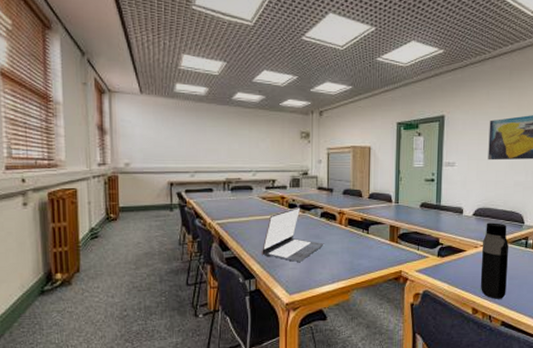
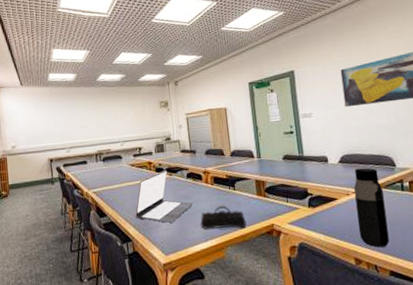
pencil case: none [329,248,375,273] -> present [200,205,247,229]

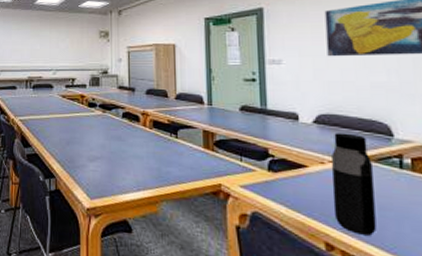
laptop: present [135,169,194,223] -> none [62,105,127,164]
pencil case: present [200,205,247,229] -> none [133,153,188,184]

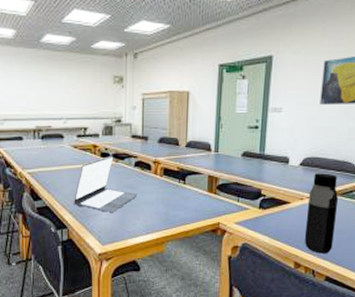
laptop: none [62,105,127,164] -> present [74,155,138,212]

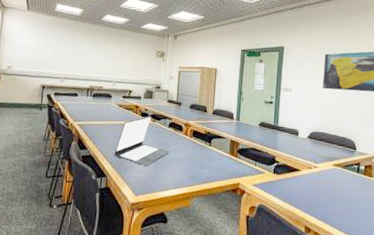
water bottle: present [304,173,339,253] -> none [313,146,342,221]

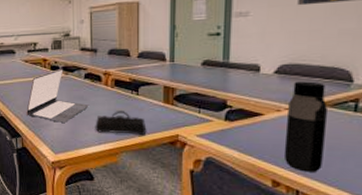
pencil case: none [173,157,215,183] -> present [95,110,147,136]
water bottle: none [313,146,342,221] -> present [283,81,329,172]

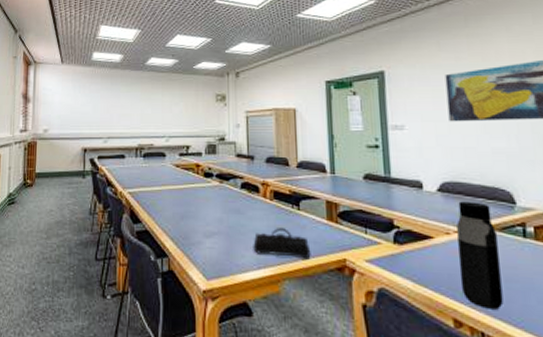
laptop: present [26,68,89,123] -> none [175,175,246,240]

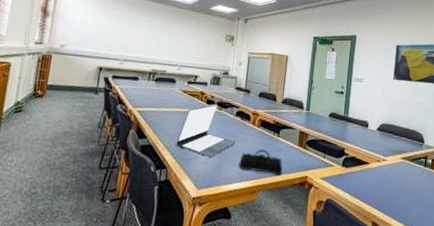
laptop: none [175,175,246,240] -> present [176,103,237,157]
water bottle: present [456,201,504,310] -> none [381,138,410,216]

